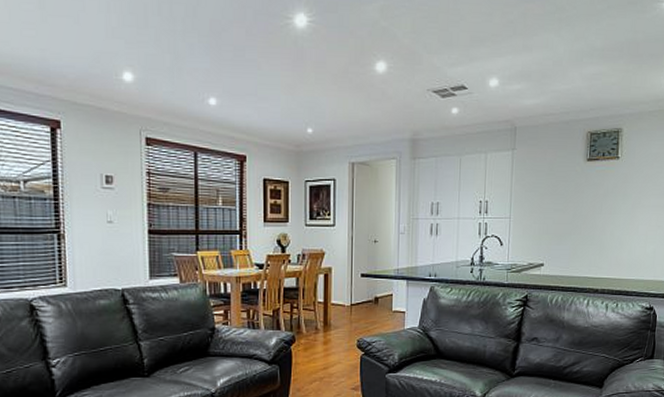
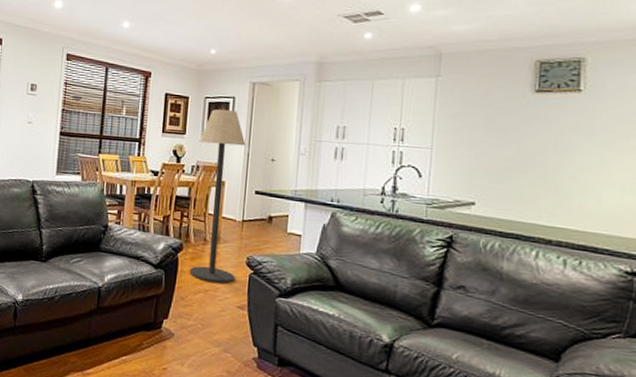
floor lamp: none [303,193,349,369] -> present [189,109,246,284]

